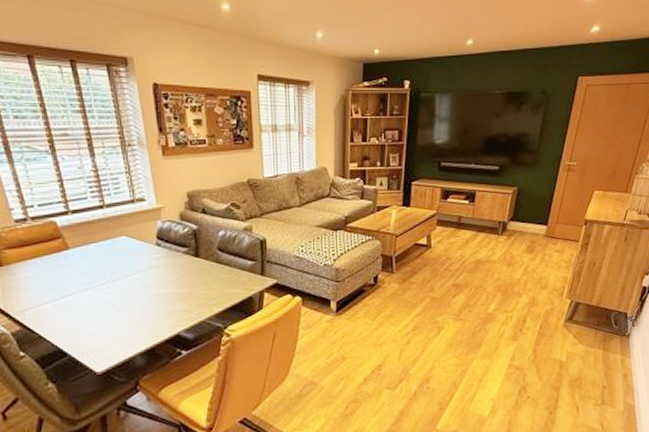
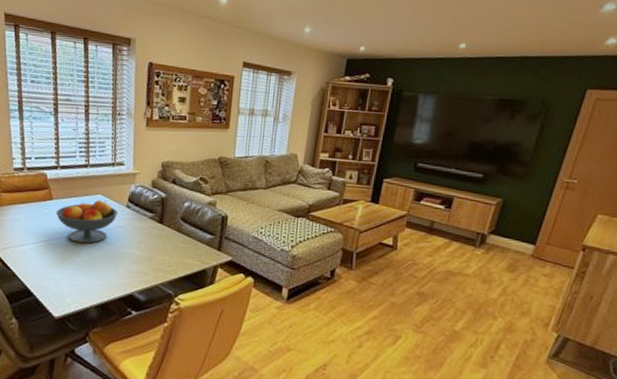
fruit bowl: none [77,240,147,292] -> present [56,199,118,244]

